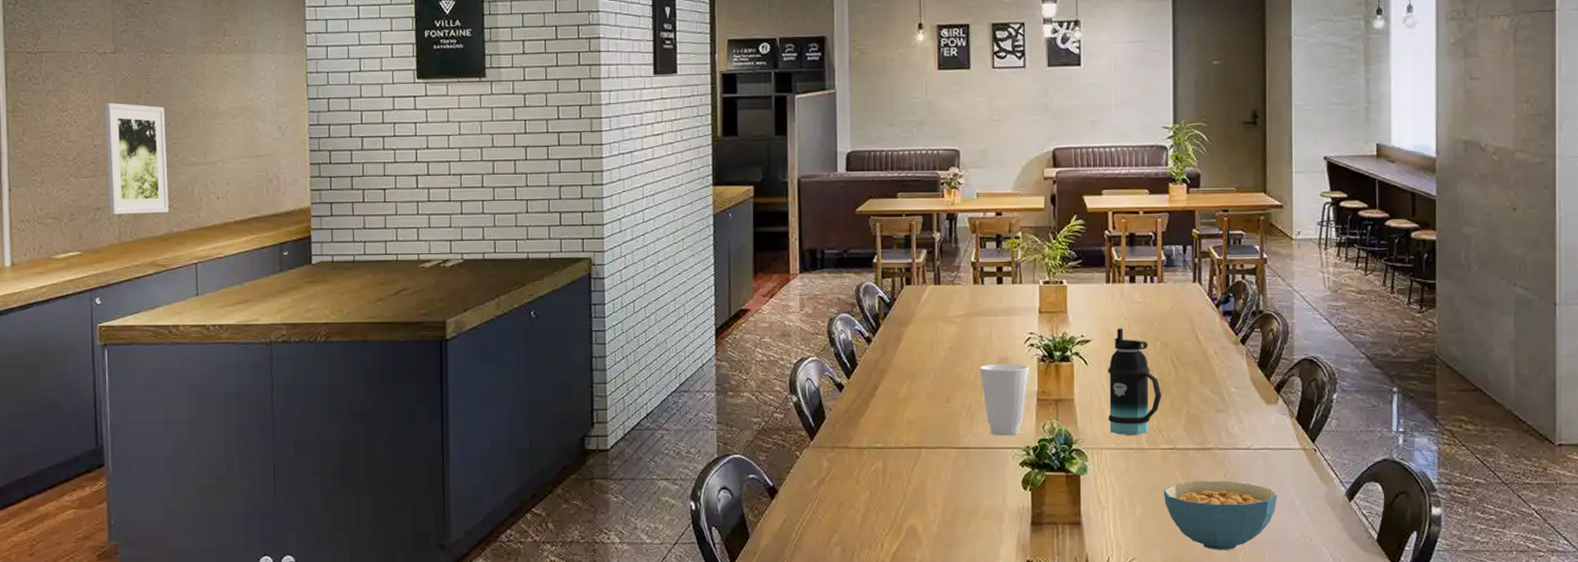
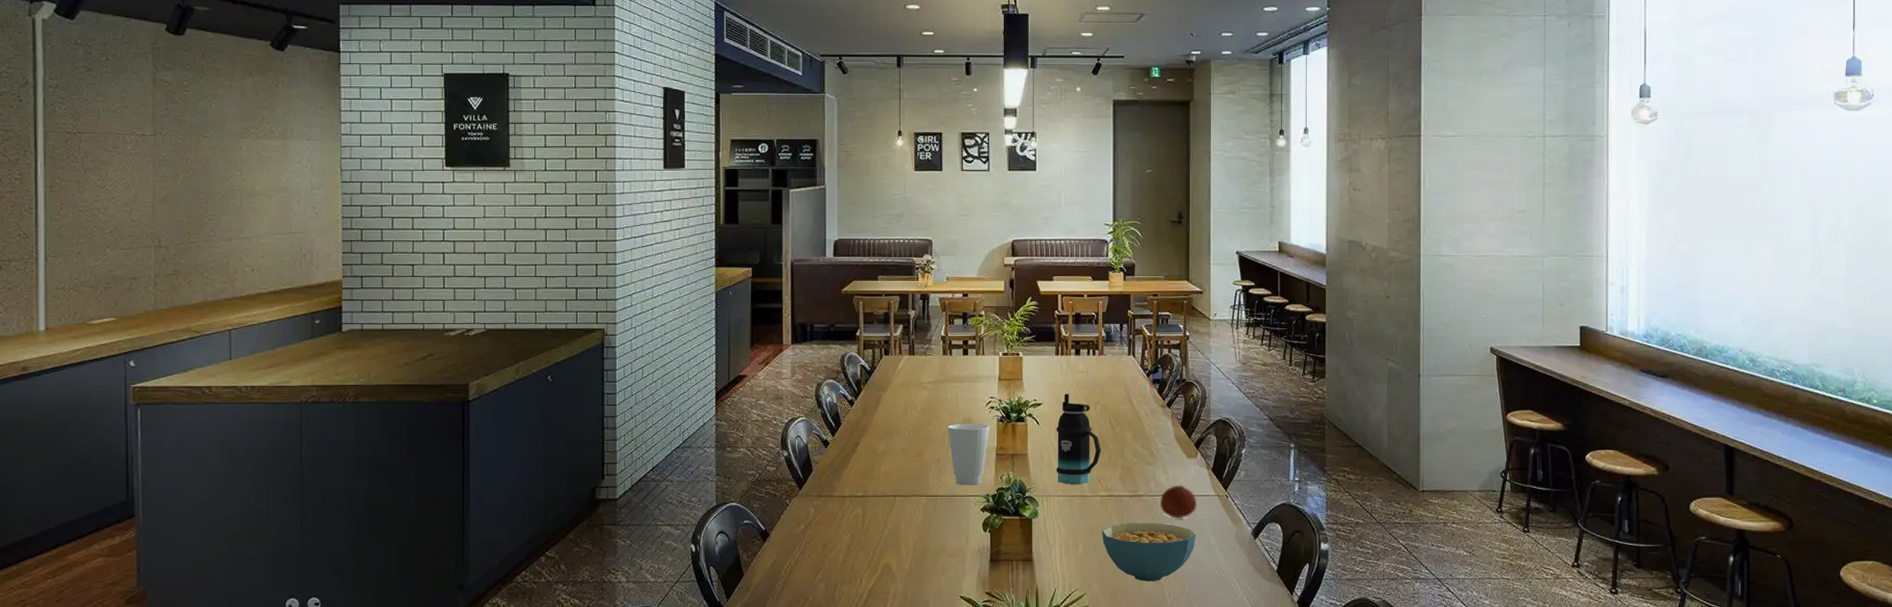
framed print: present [104,102,169,215] -> none [143,180,204,285]
fruit: none [1234,435,1279,476] -> present [1160,484,1197,518]

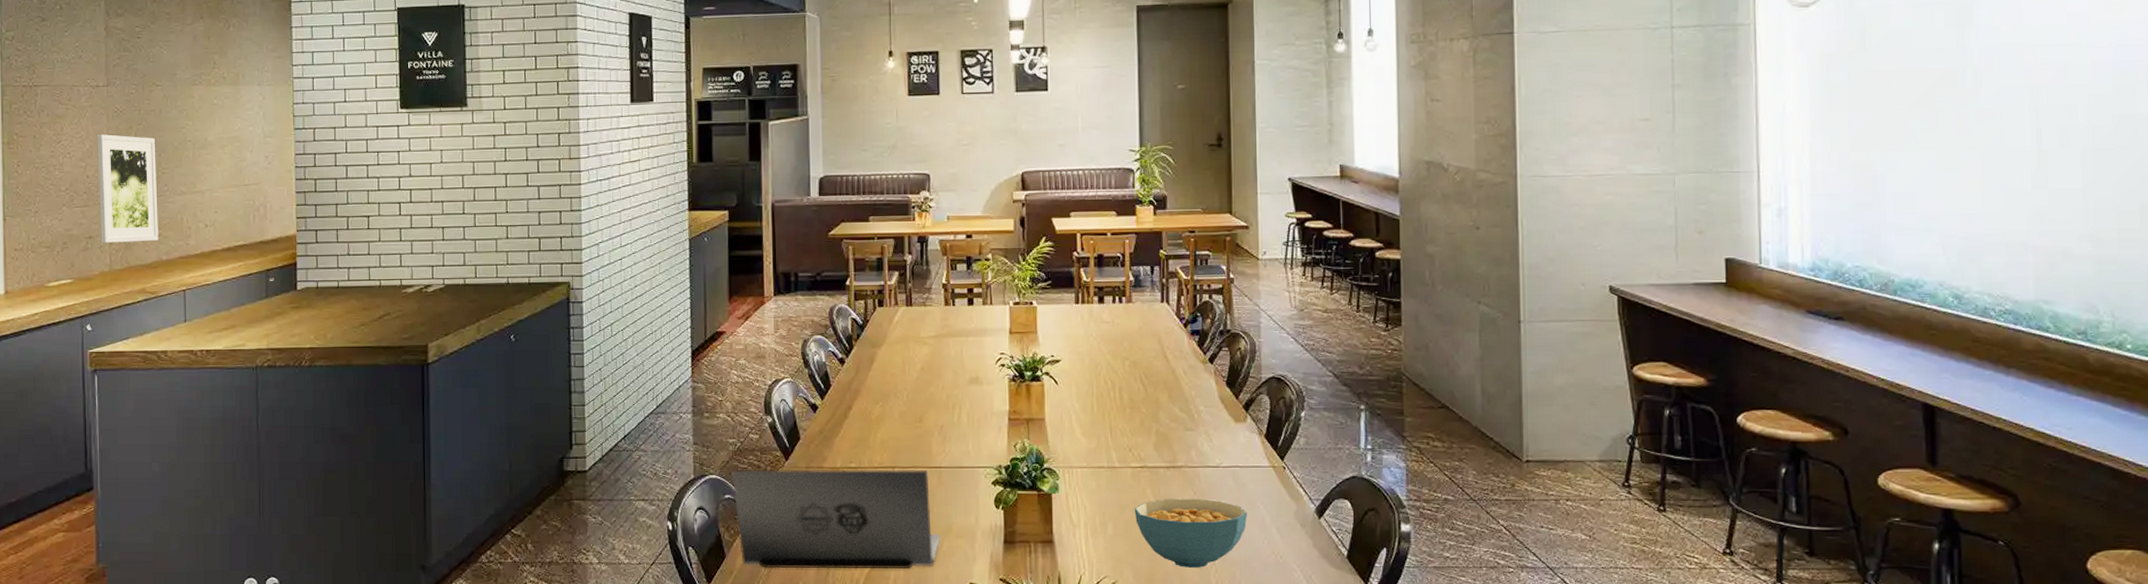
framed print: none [143,180,204,285] -> present [97,134,158,244]
laptop: none [750,498,936,586] -> present [731,470,941,570]
cup: present [947,423,990,486] -> none [951,383,1001,455]
bottle: present [1056,393,1102,484] -> none [1078,348,1132,454]
fruit: present [1160,484,1197,518] -> none [1203,453,1248,493]

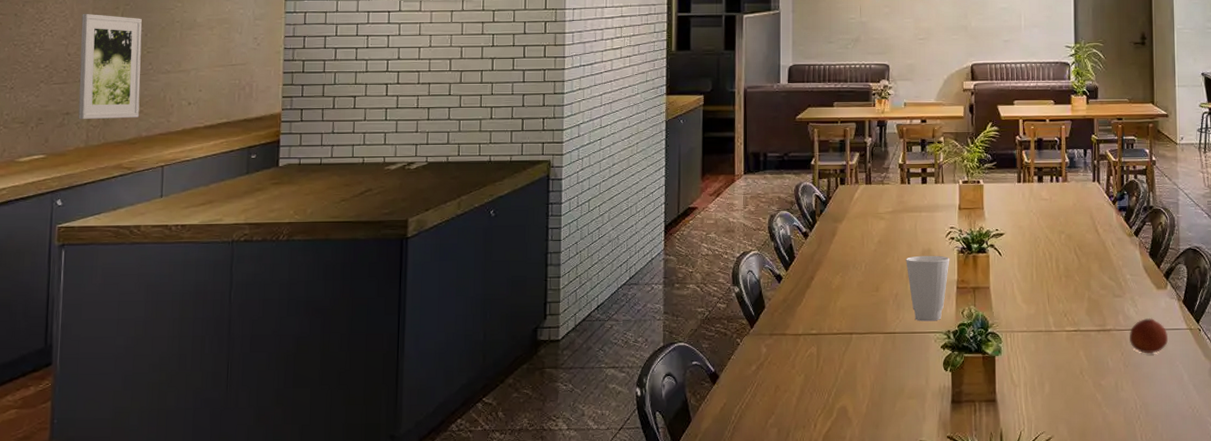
laptop: present [731,470,941,570] -> none [699,335,894,432]
cup: none [951,383,1001,455] -> present [906,255,950,321]
cereal bowl: present [1134,498,1248,568] -> none [1068,359,1168,422]
fruit: none [1203,453,1248,493] -> present [1130,317,1169,354]

